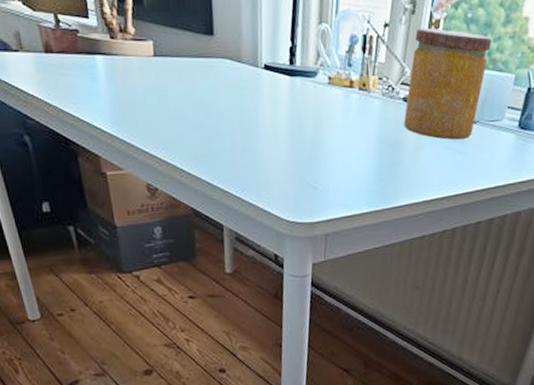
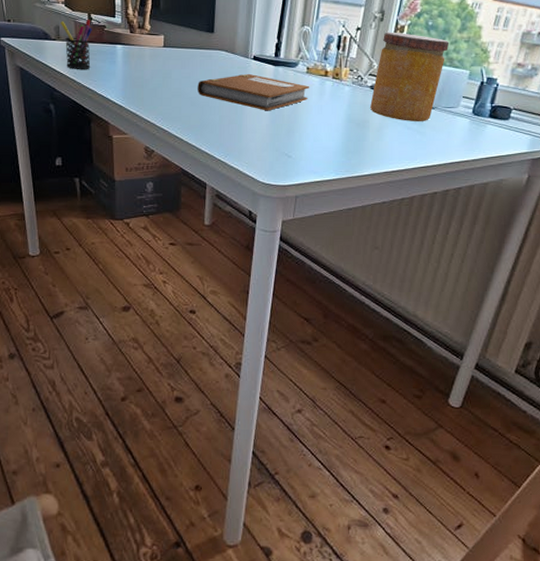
pen holder: none [20,21,68,89] -> present [61,19,92,69]
notebook: none [200,87,334,134] -> present [198,73,310,111]

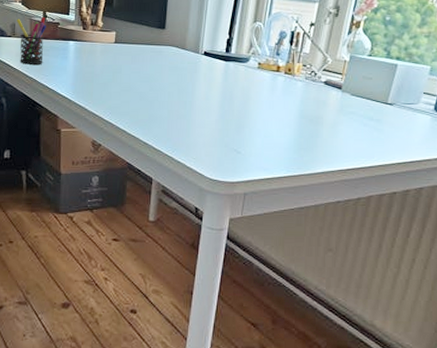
notebook: present [198,73,310,111] -> none [147,68,261,106]
jar: present [369,32,450,121] -> none [323,27,409,118]

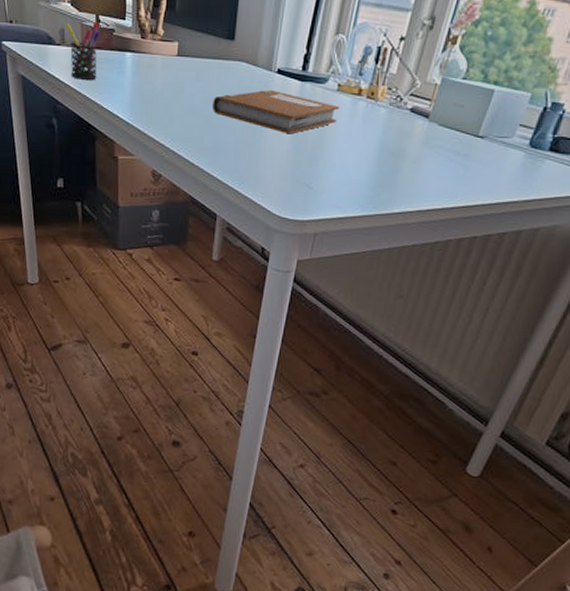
notebook: none [147,68,261,106] -> present [213,89,340,135]

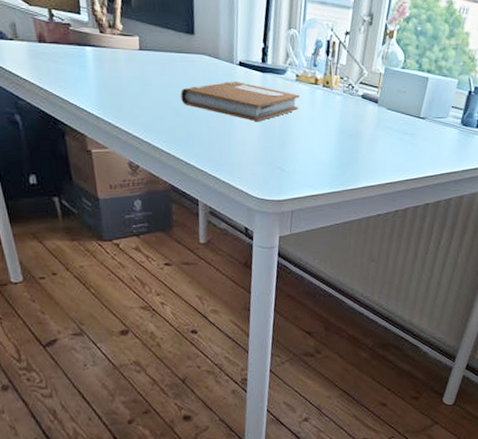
pen holder: present [66,21,100,80] -> none [16,15,58,74]

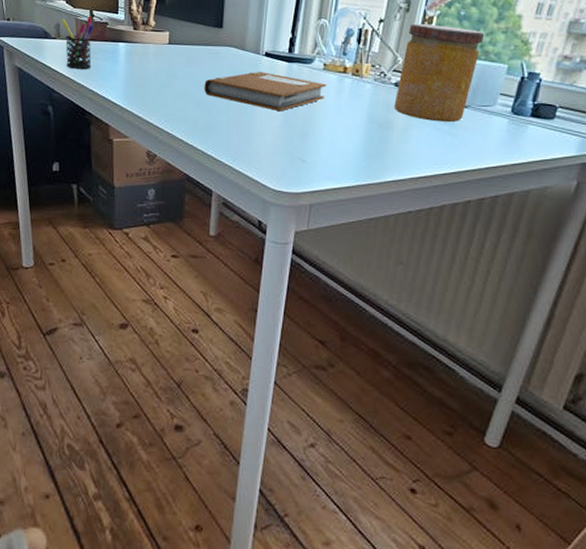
pen holder: none [16,15,58,74] -> present [61,15,94,69]
jar: none [361,37,438,132] -> present [393,23,485,122]

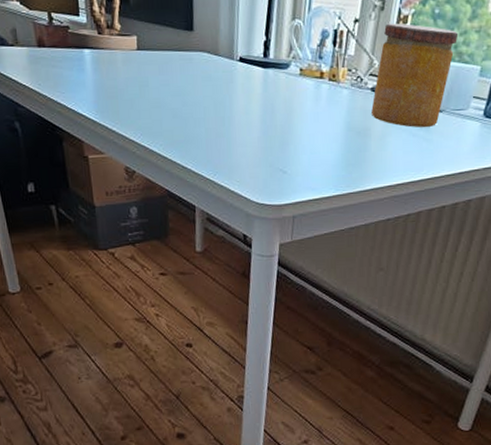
pen holder: present [61,15,94,69] -> none [17,18,57,80]
notebook: present [204,71,327,112] -> none [178,78,304,121]

